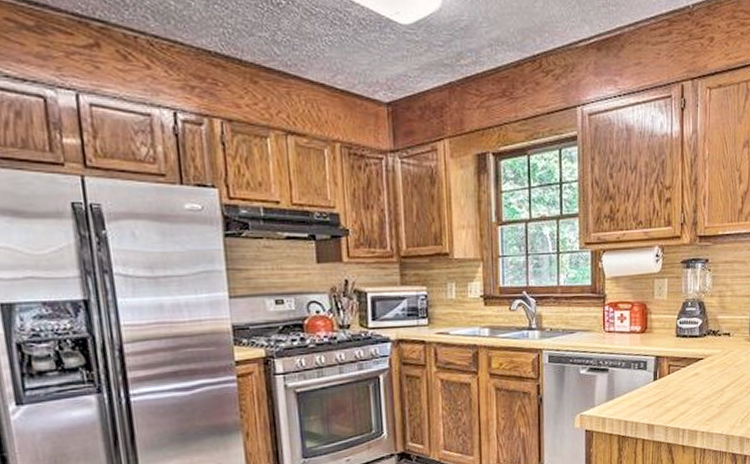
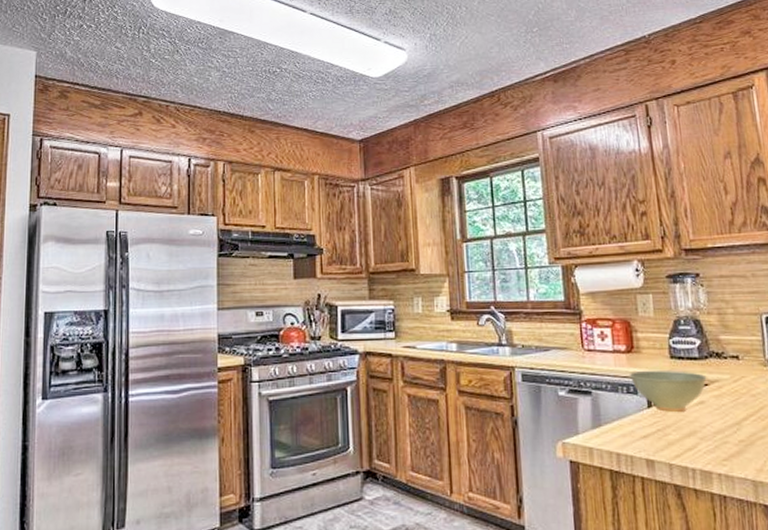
bowl: none [641,347,703,384] -> present [628,370,707,412]

